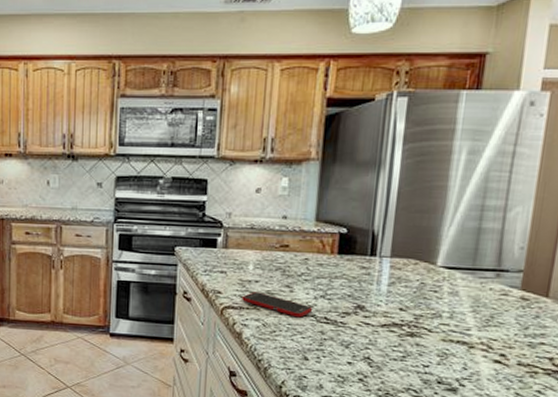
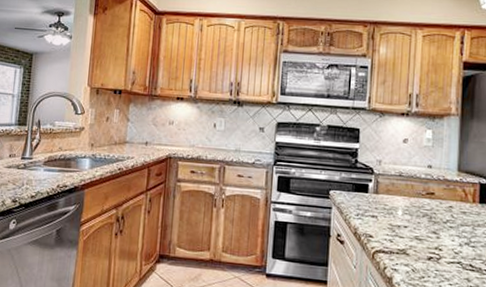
cell phone: present [242,292,313,318] -> none [392,237,459,264]

